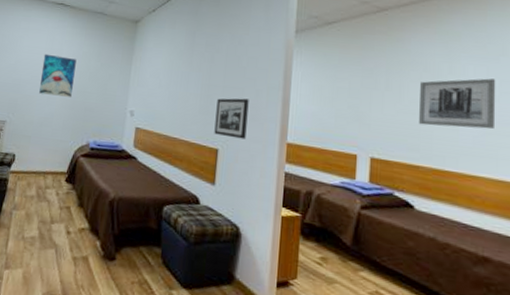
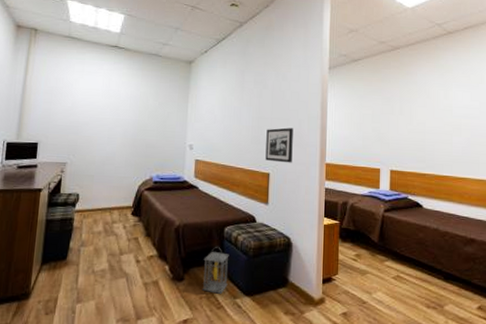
wall art: present [39,53,77,97] -> none [99,95,135,136]
lantern: none [134,226,167,282] -> present [202,246,229,294]
wall art: present [419,78,496,130] -> none [425,101,477,141]

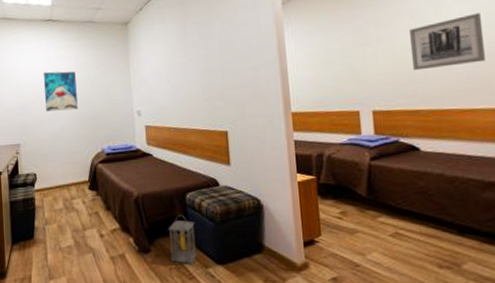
wall art: none [99,95,135,136] -> present [43,71,78,112]
picture frame: present [265,127,293,163] -> none [218,78,252,118]
wall art: none [425,101,477,141] -> present [410,13,486,71]

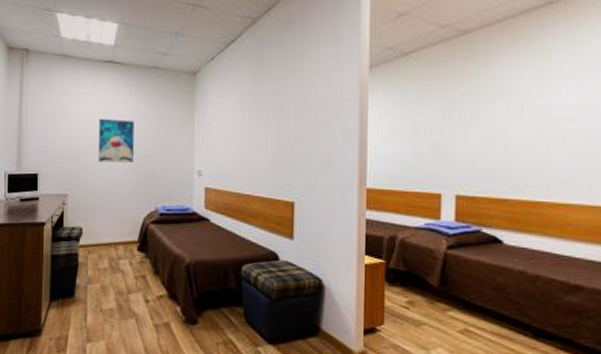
lantern: present [168,214,197,264] -> none [218,286,248,341]
wall art: present [410,13,486,71] -> none [507,98,591,156]

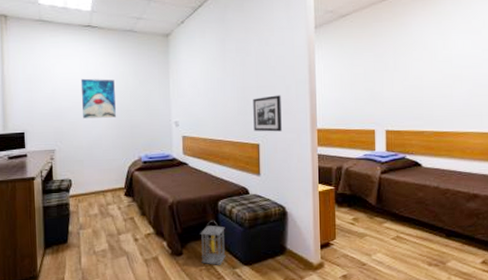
lantern: none [218,286,248,341] -> present [200,220,226,265]
picture frame: none [288,146,323,189] -> present [253,95,282,132]

